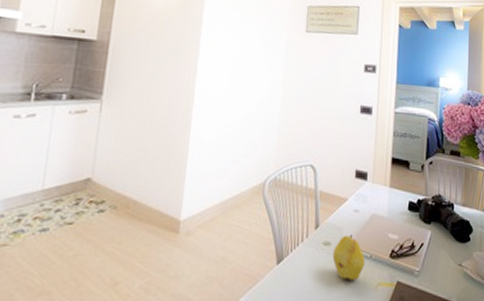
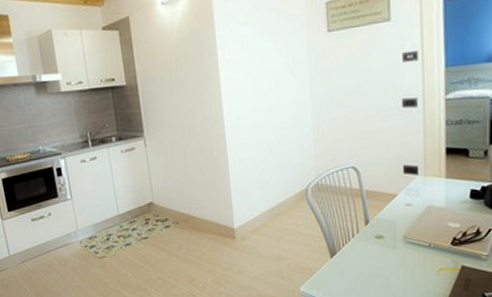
fruit: present [332,234,366,281] -> none [386,227,424,268]

